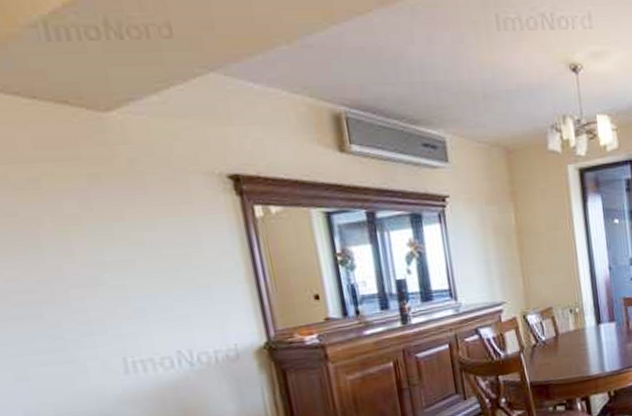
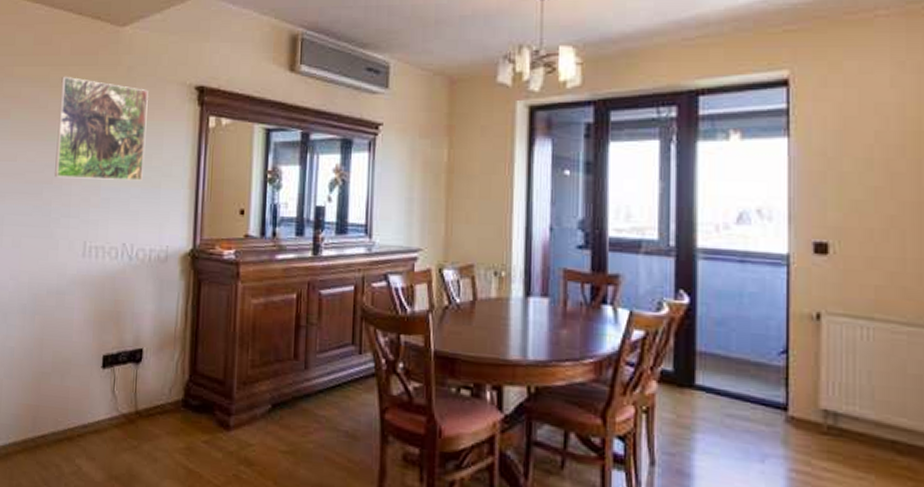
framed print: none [29,175,184,294] -> present [55,76,148,182]

